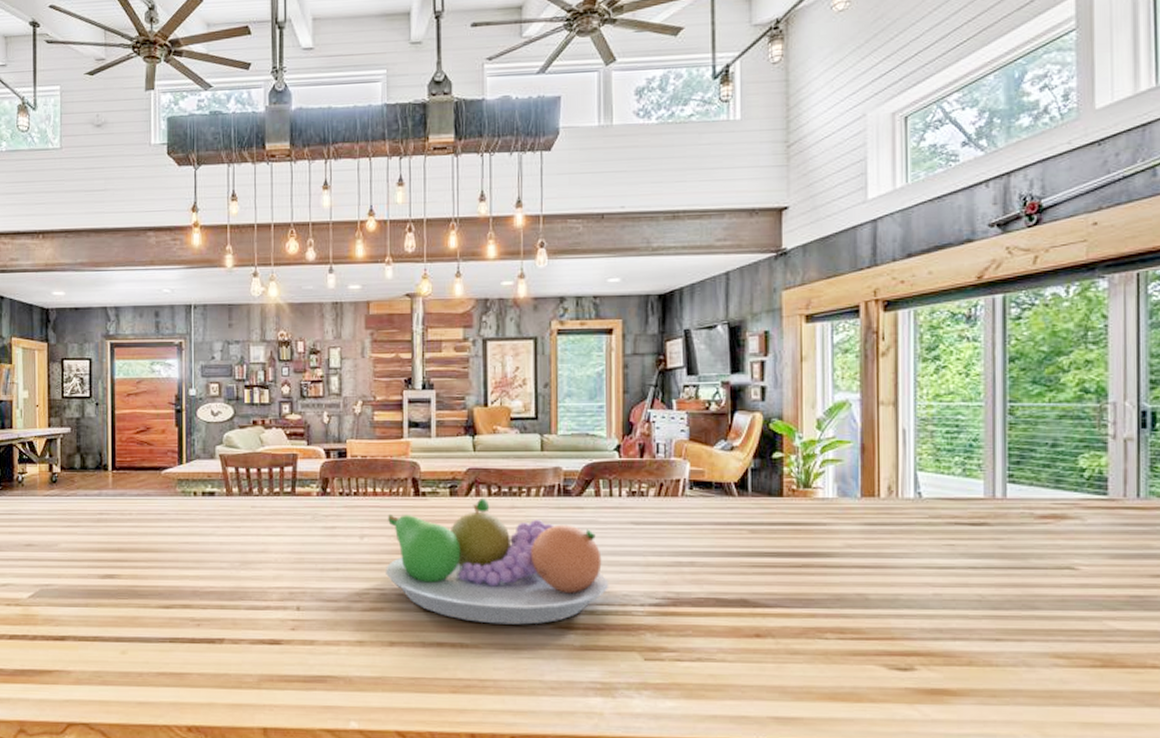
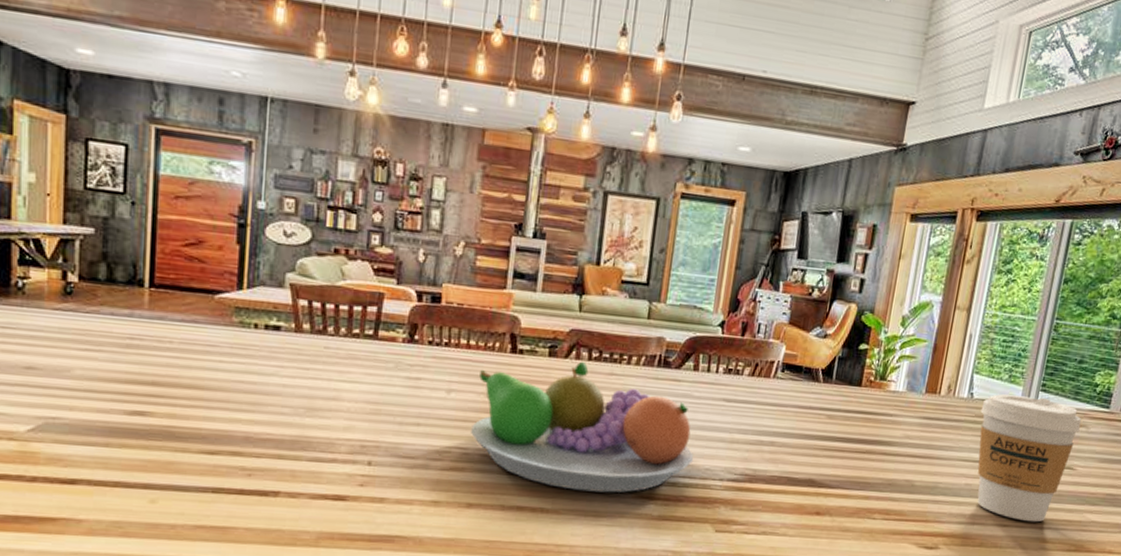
coffee cup: none [935,489,1072,634] -> present [977,393,1082,522]

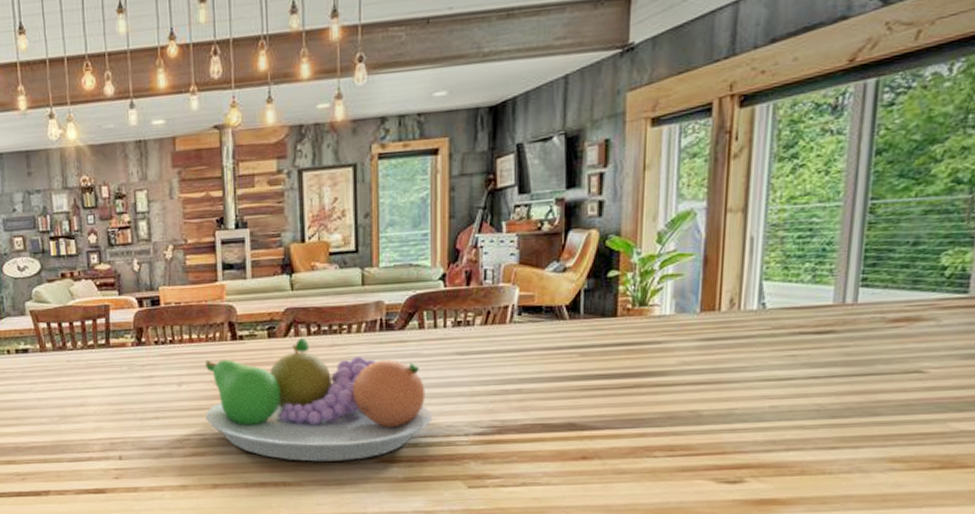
coffee cup: present [977,393,1082,522] -> none [778,293,928,441]

